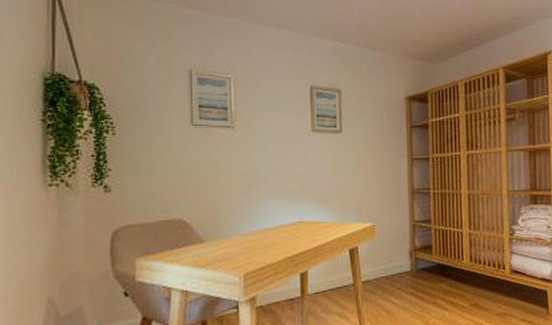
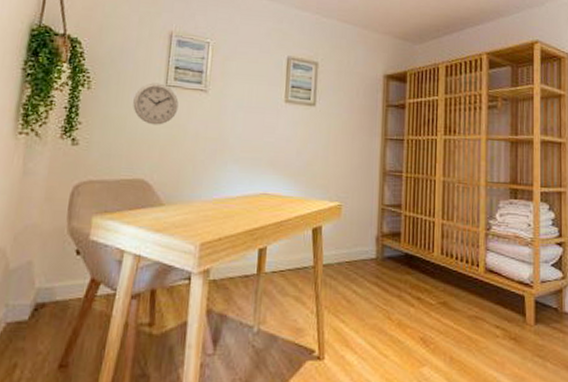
wall clock: none [161,123,207,165] -> present [133,82,179,125]

